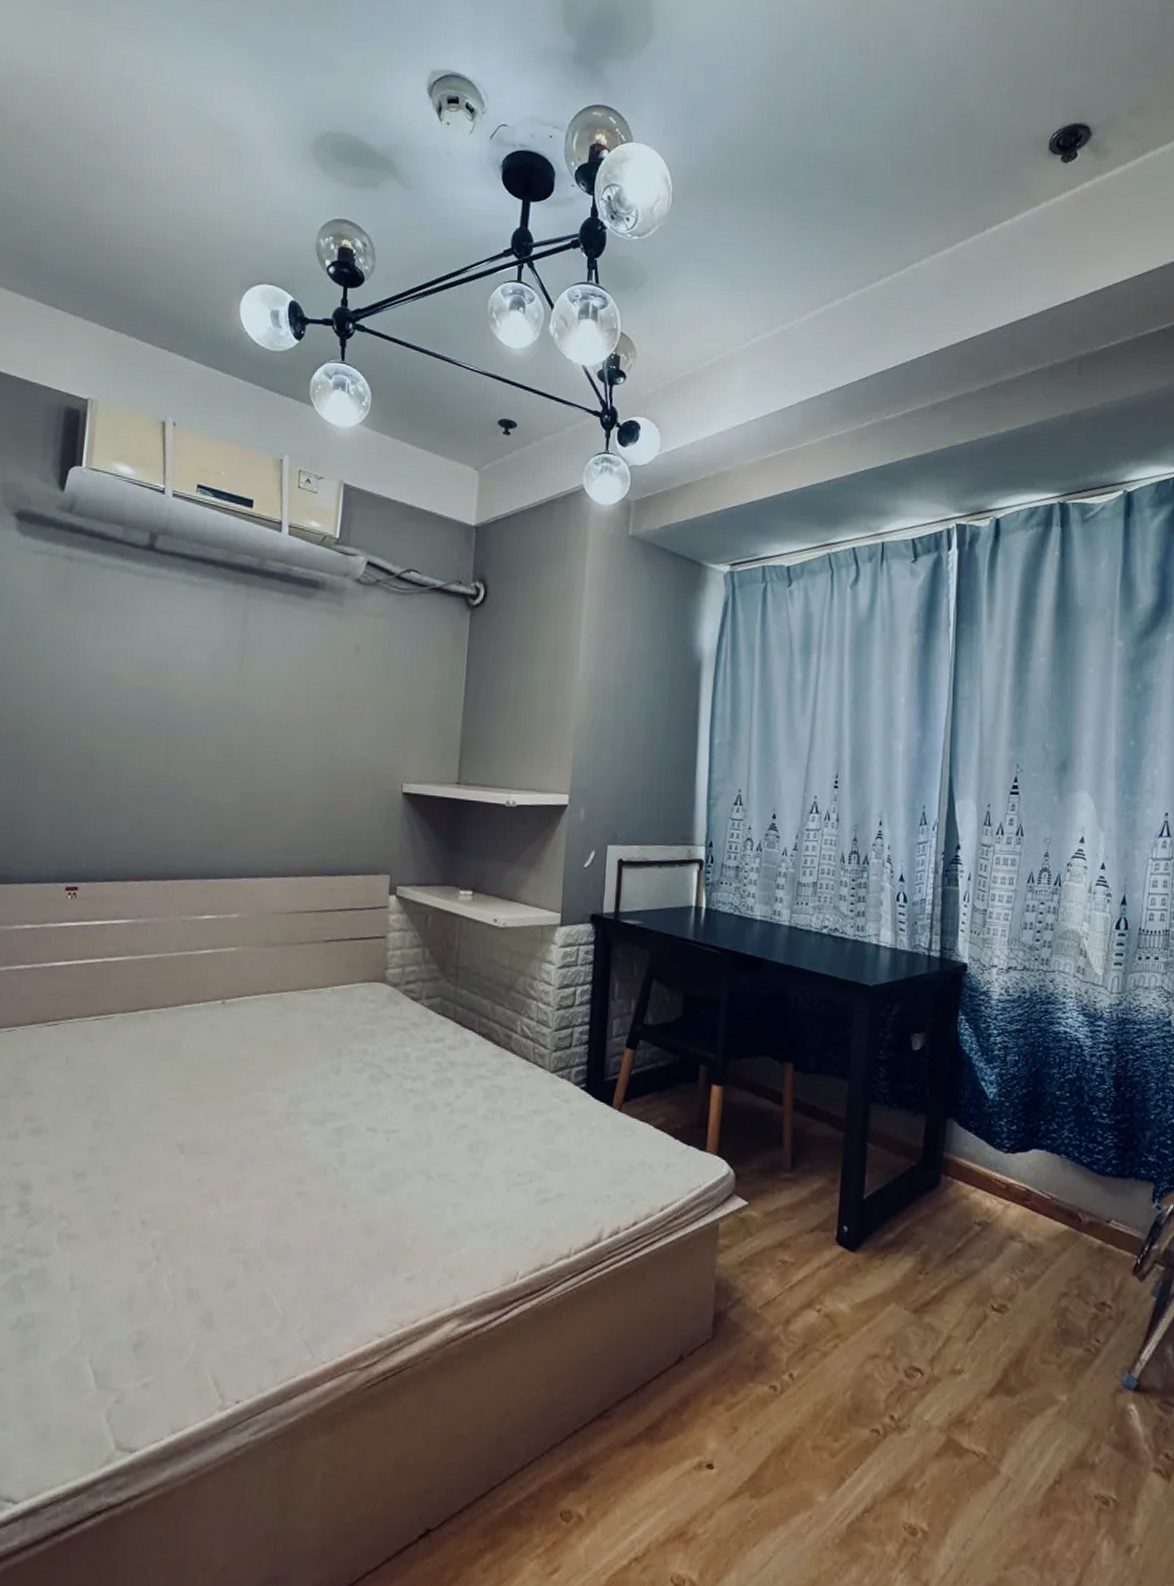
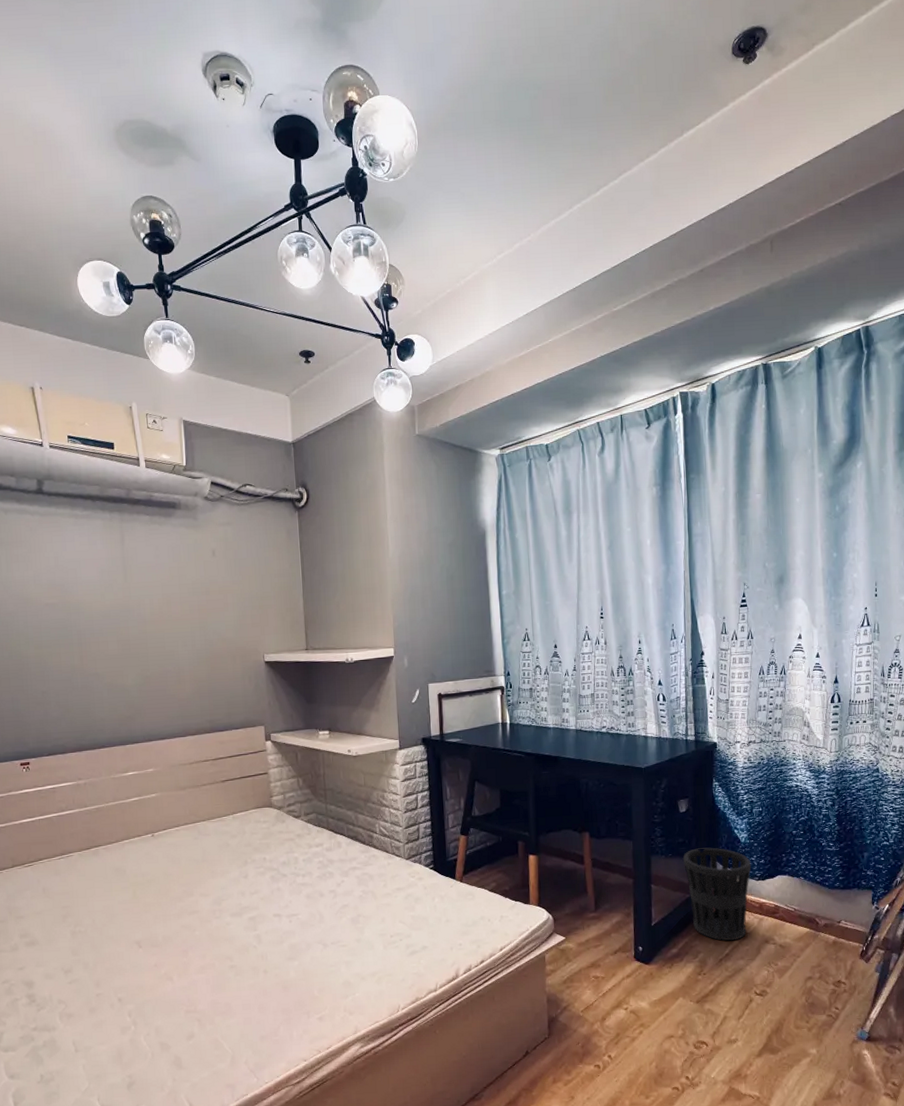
wastebasket: none [912,1100,1000,1232] -> present [683,847,752,941]

